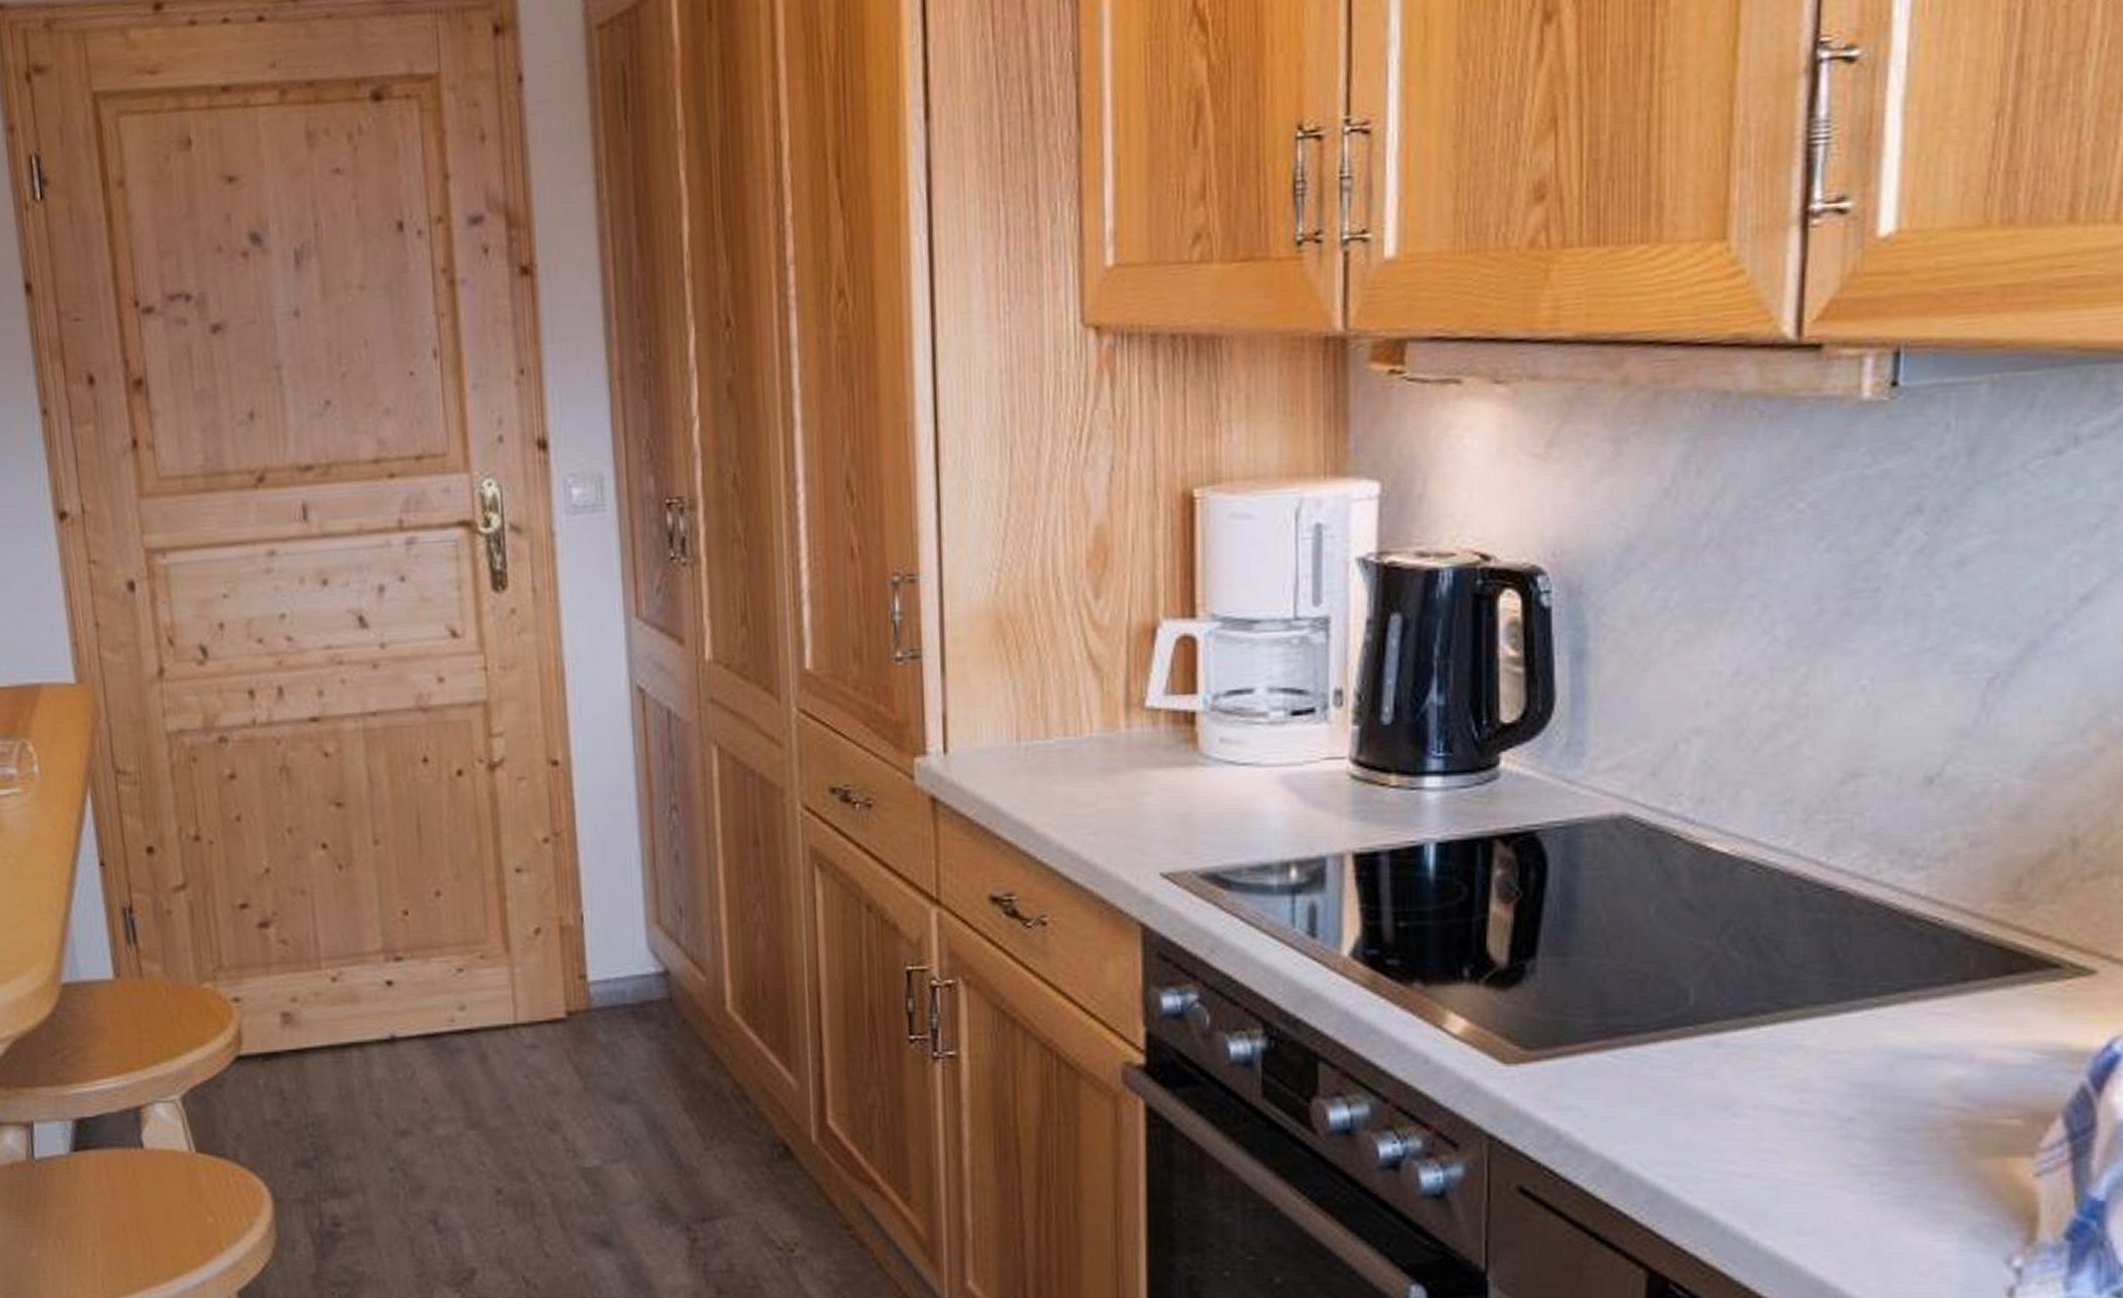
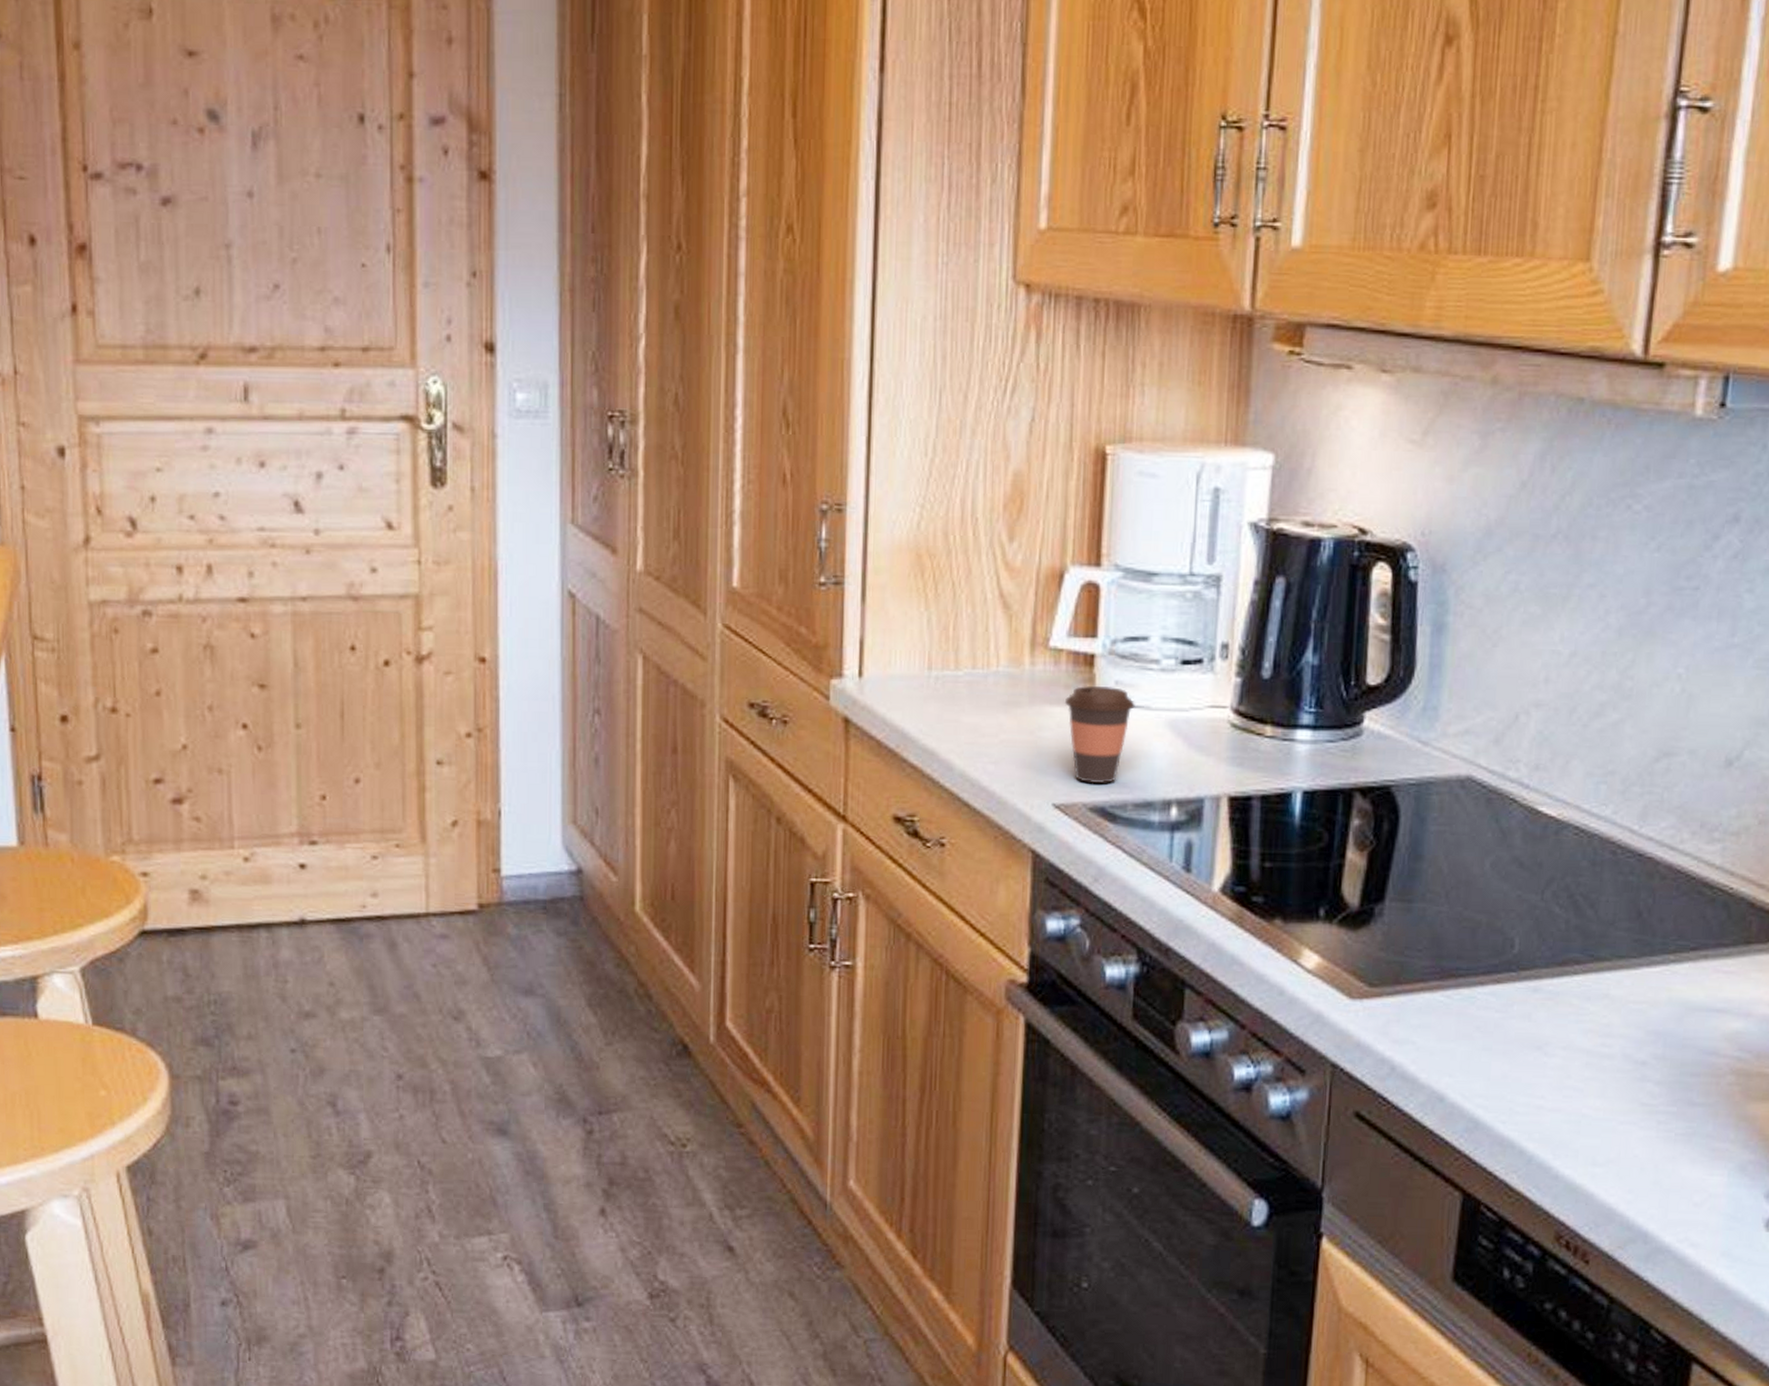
coffee cup: none [1165,745,1243,850] -> present [1064,685,1135,784]

